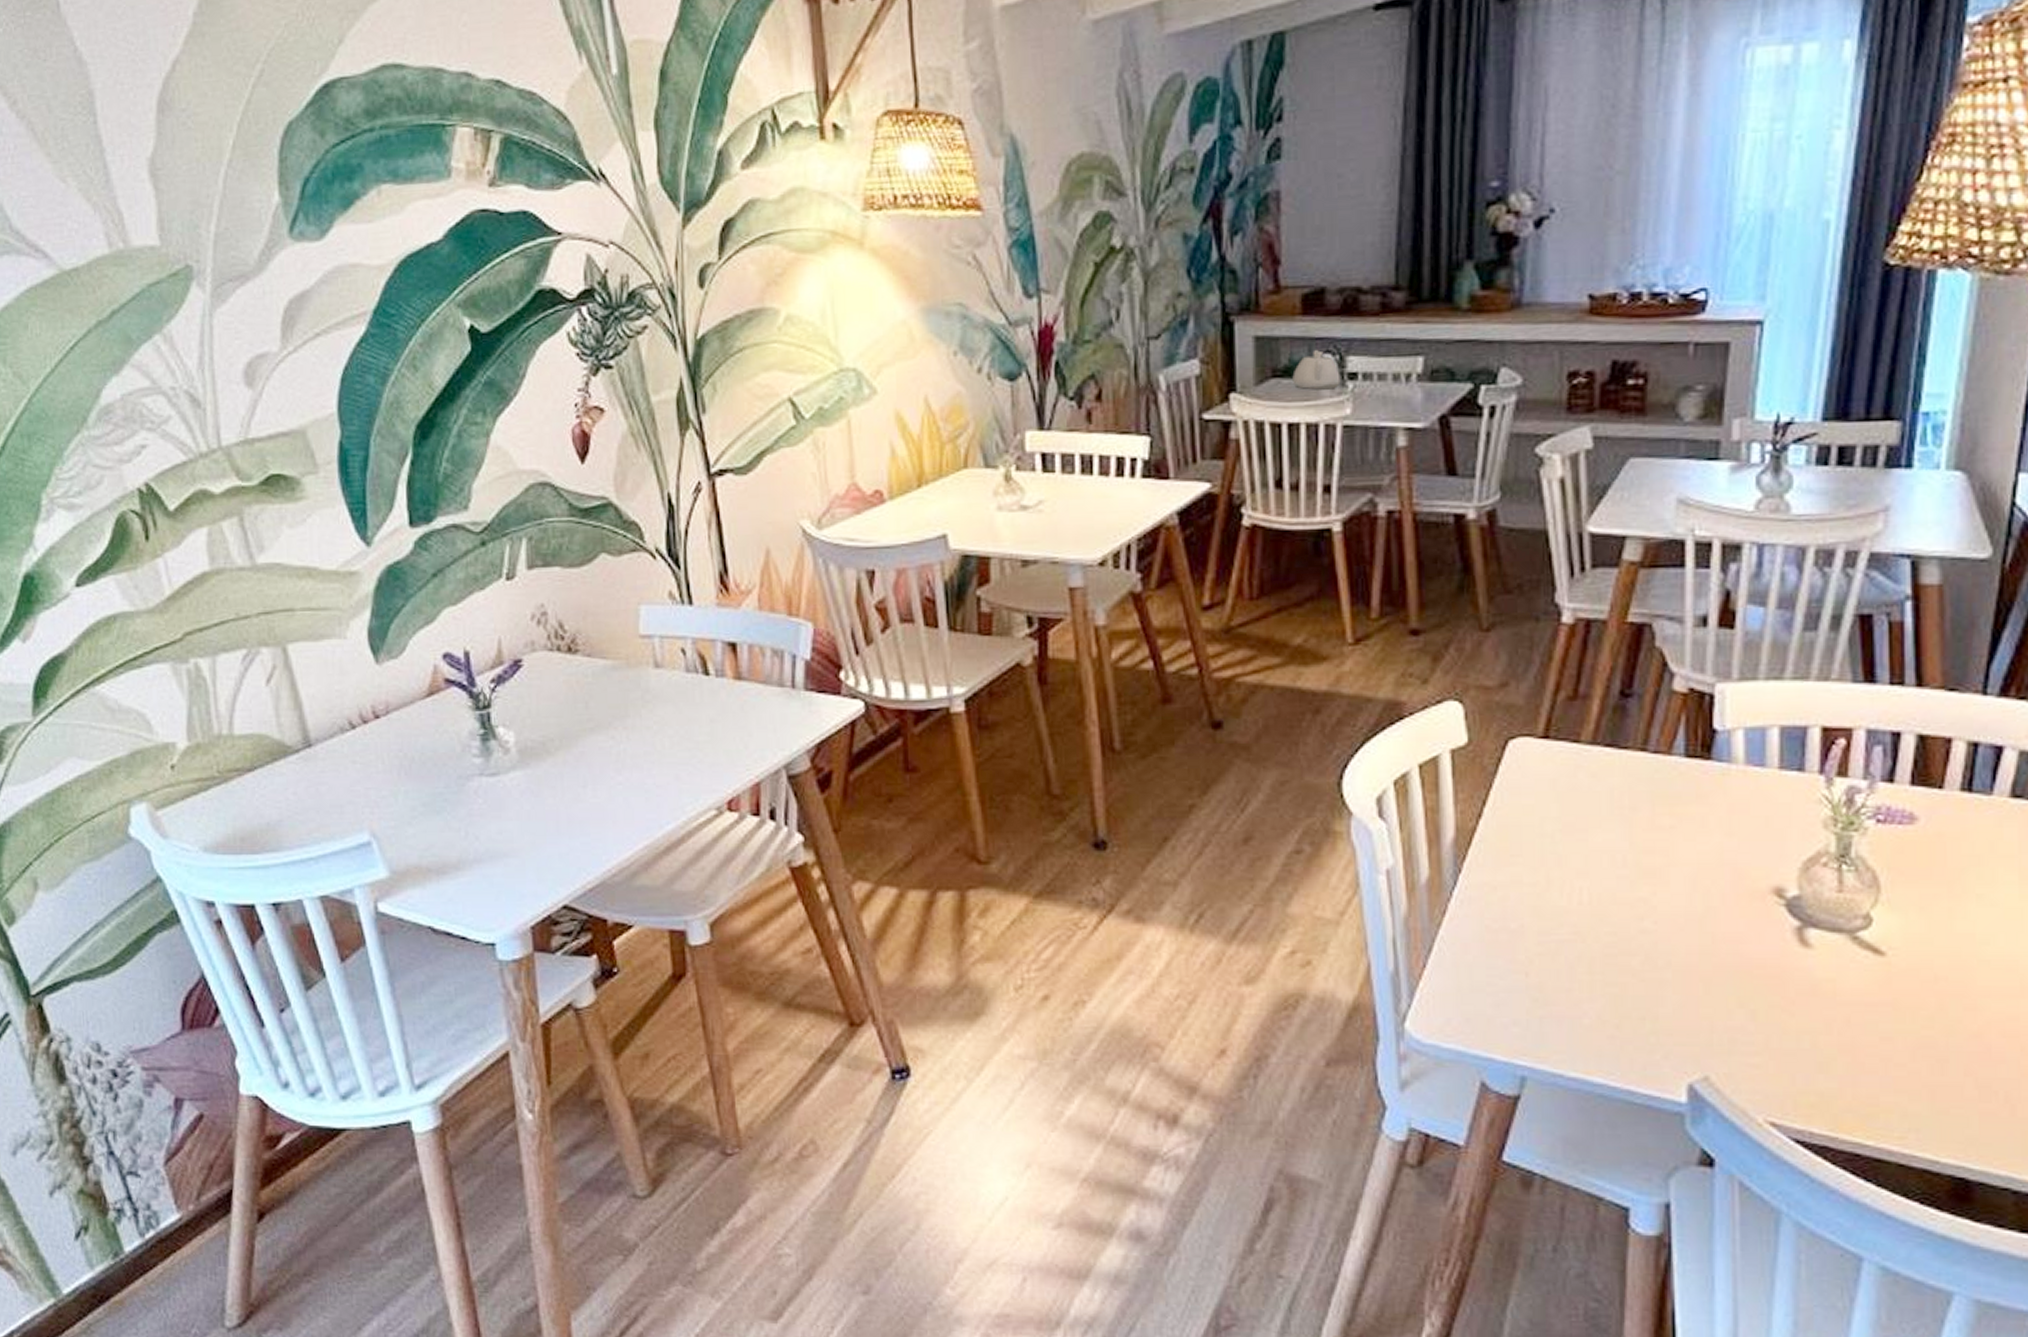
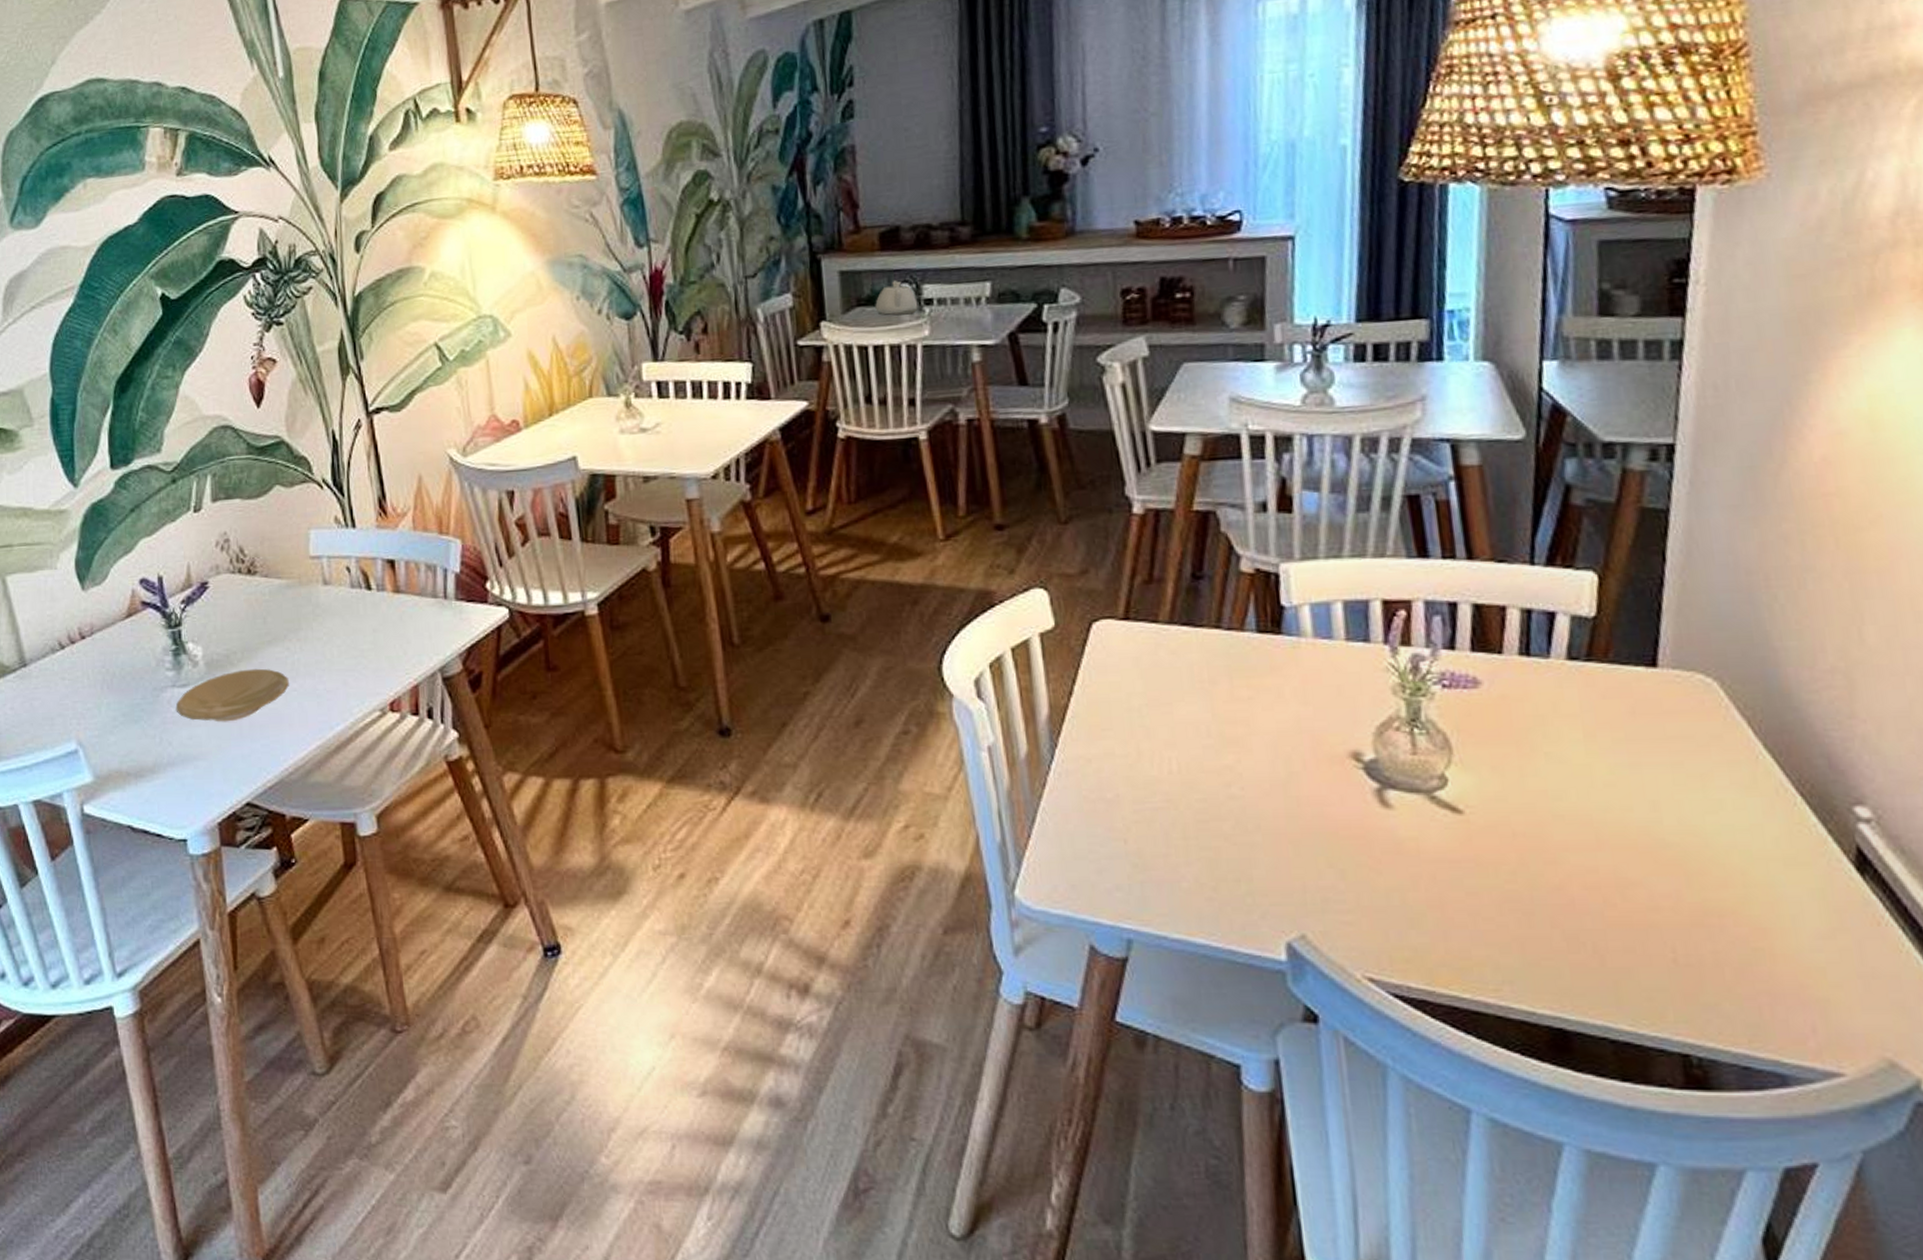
saucer: none [483,758,613,817] -> present [175,668,289,722]

